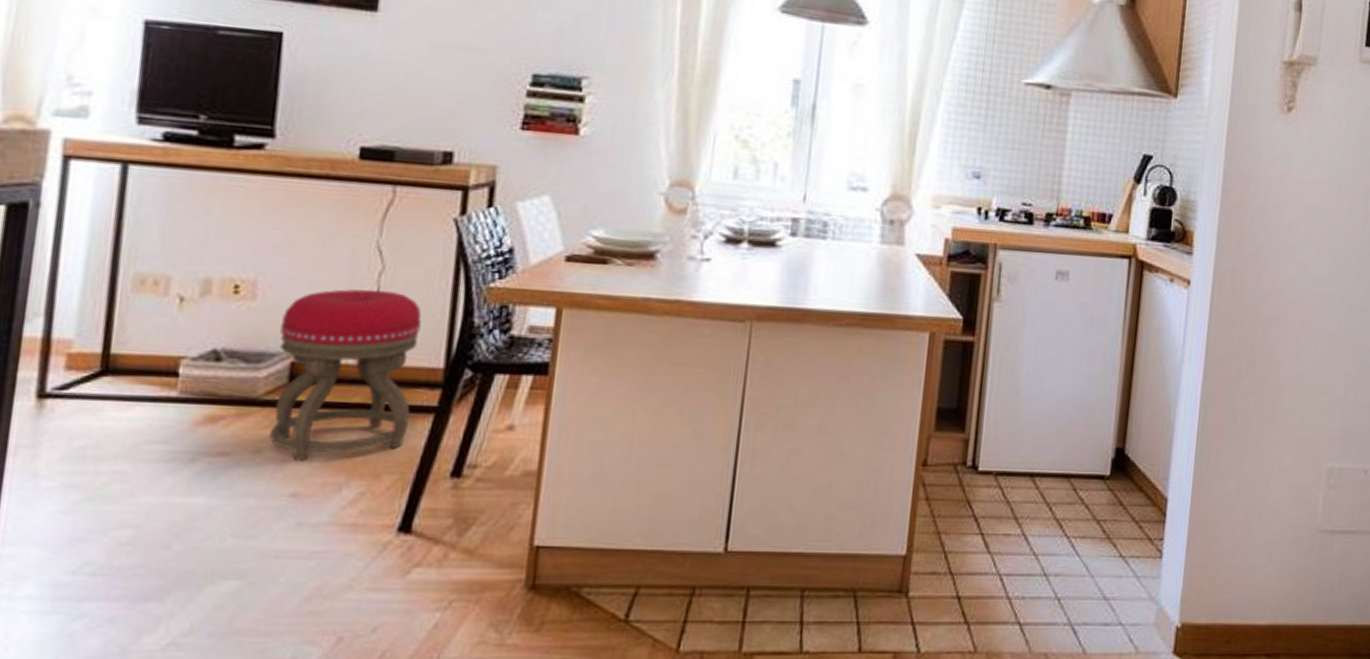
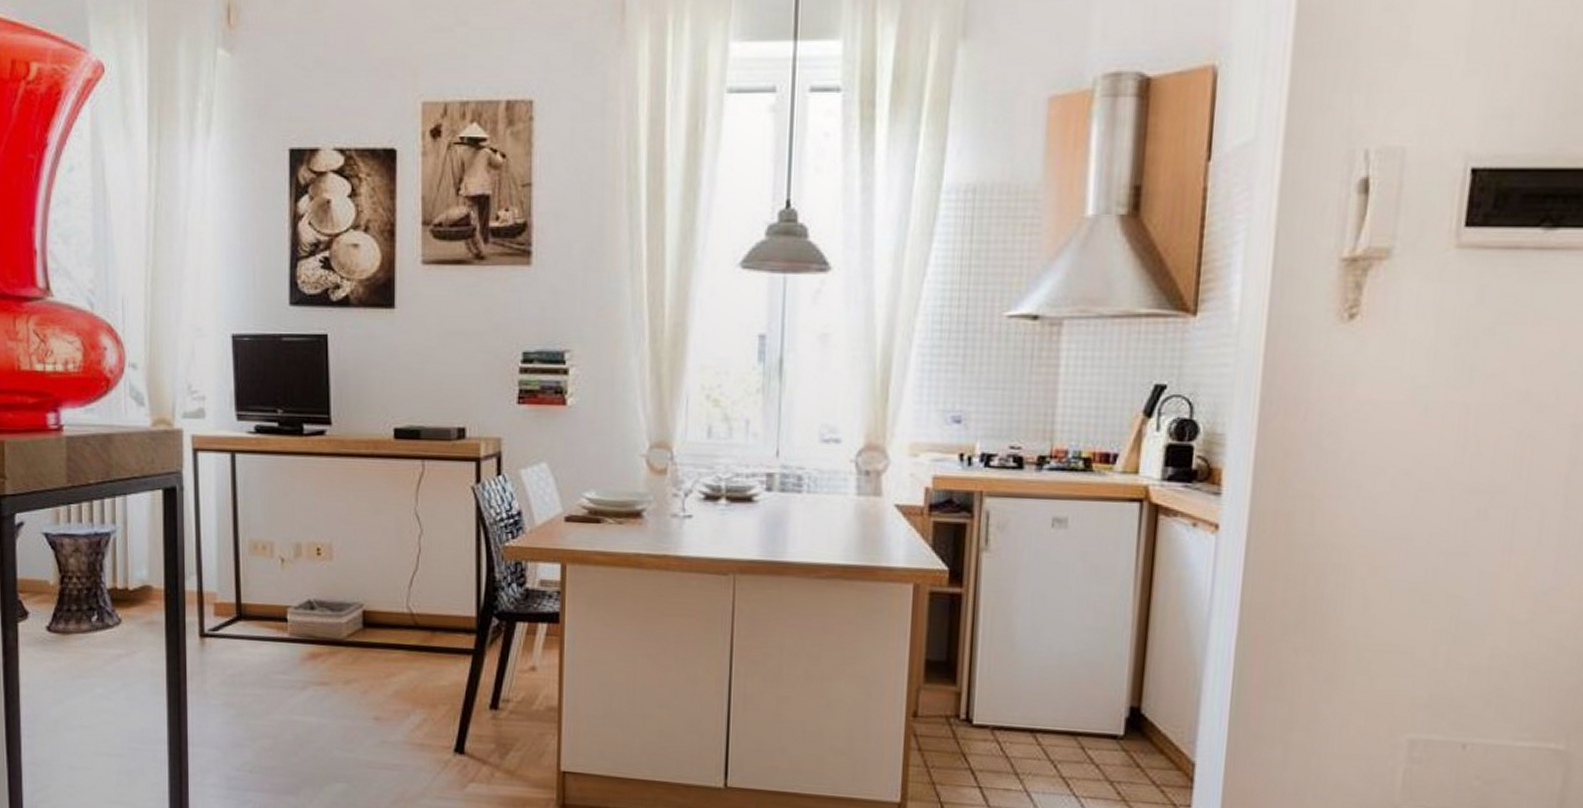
stool: present [270,289,422,461] -> none [352,549,455,692]

